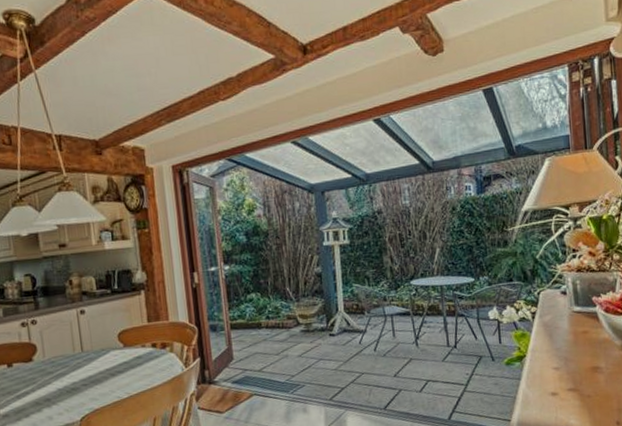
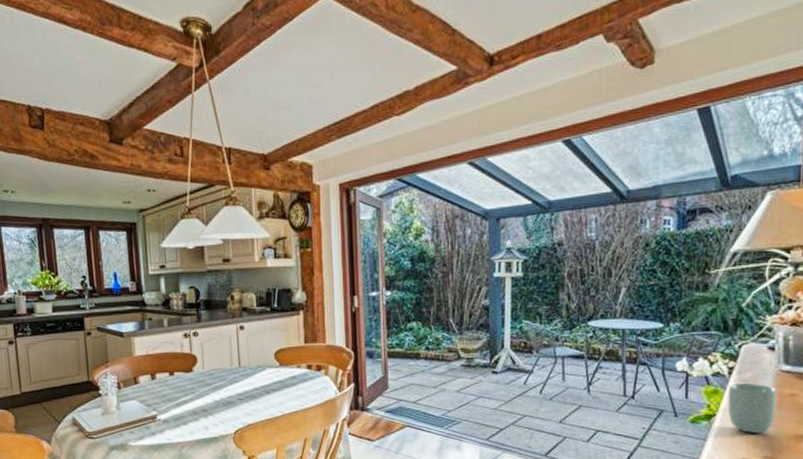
cup: none [533,324,574,369] -> present [728,382,776,433]

